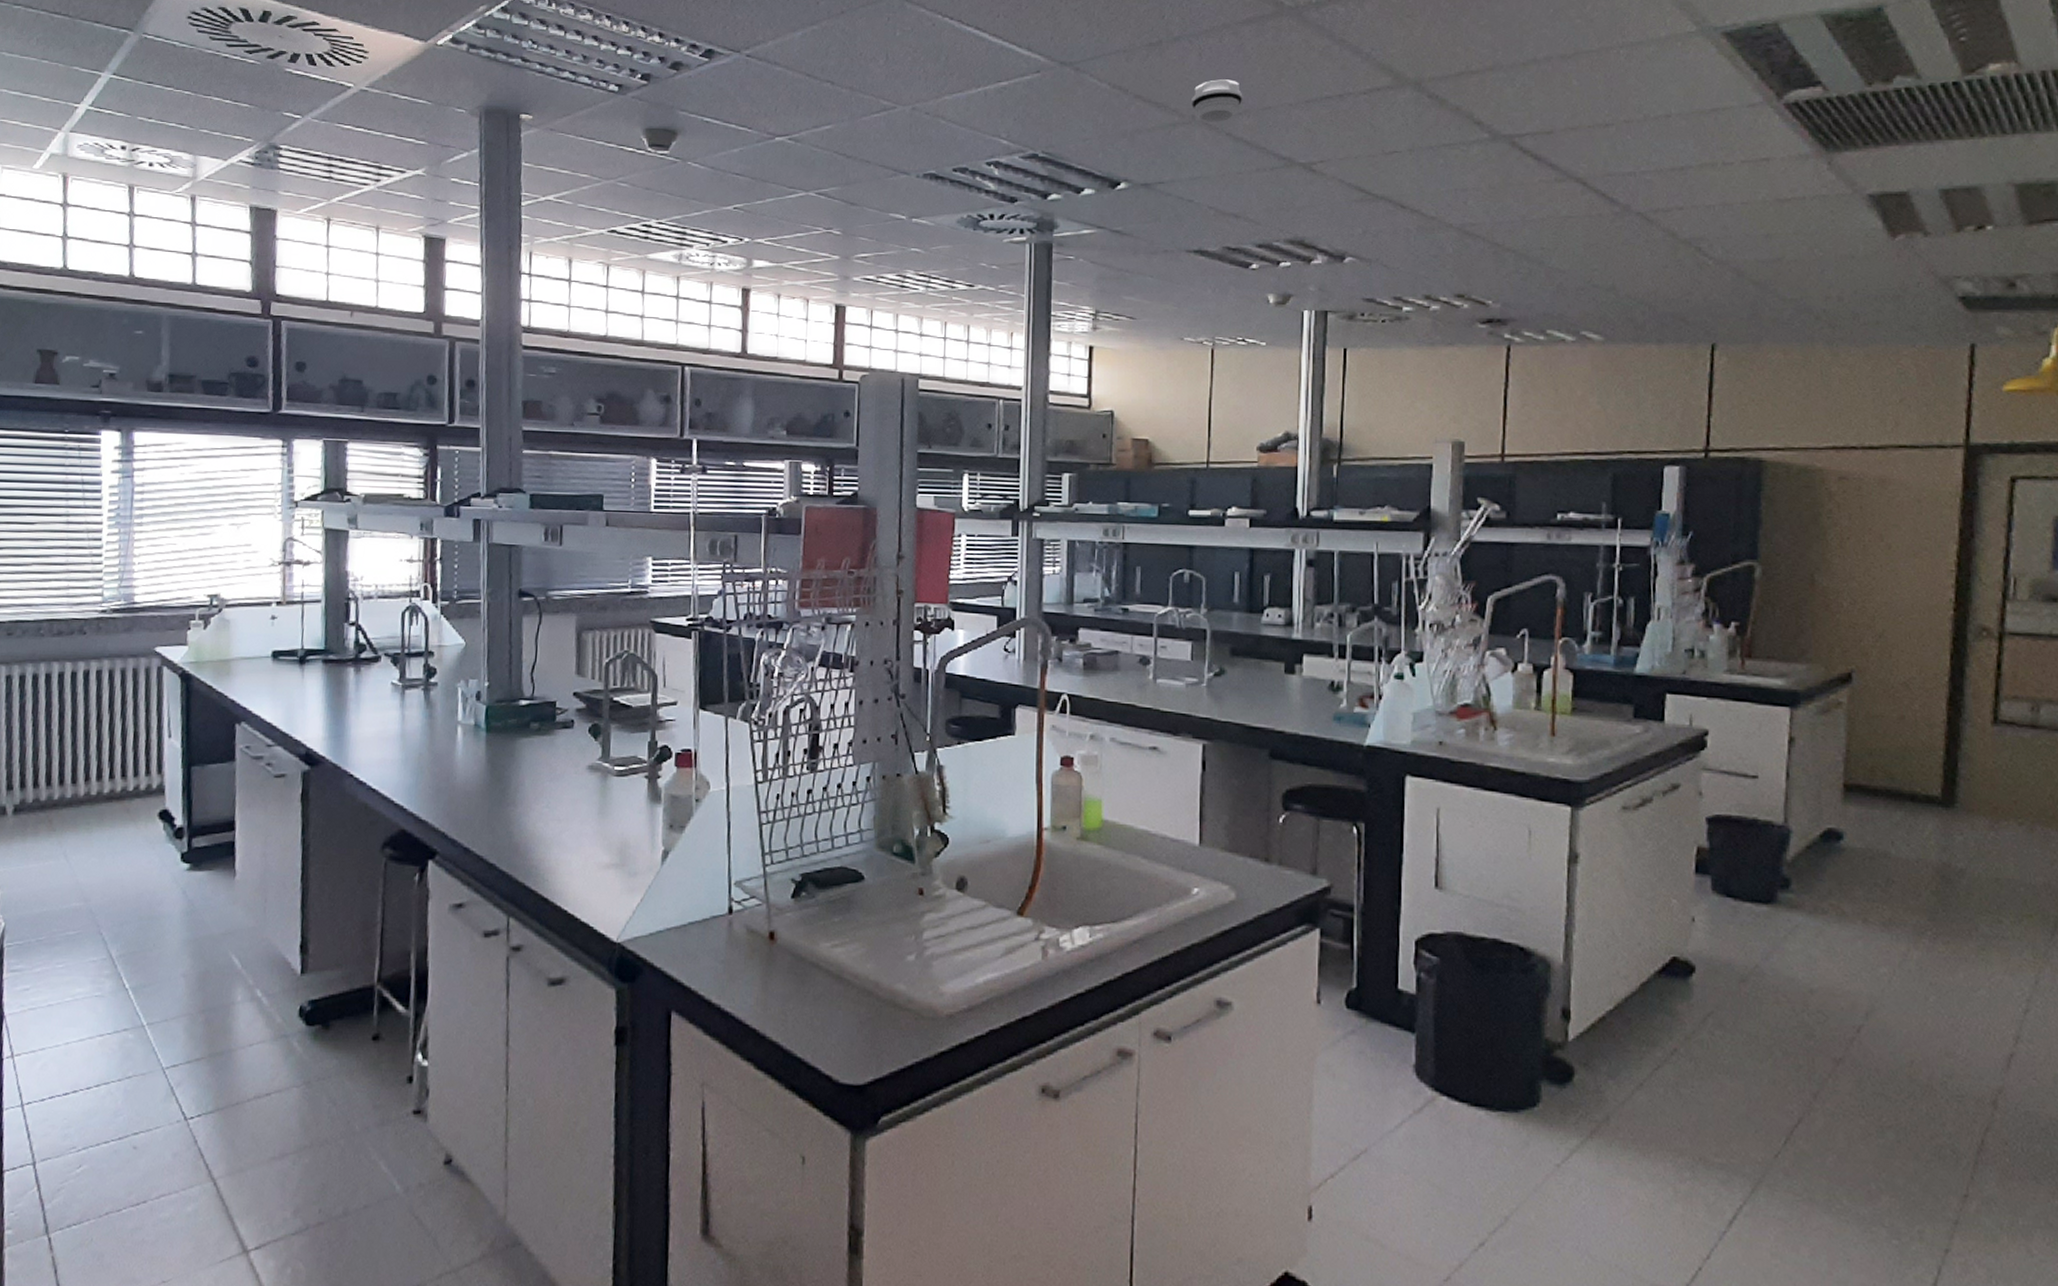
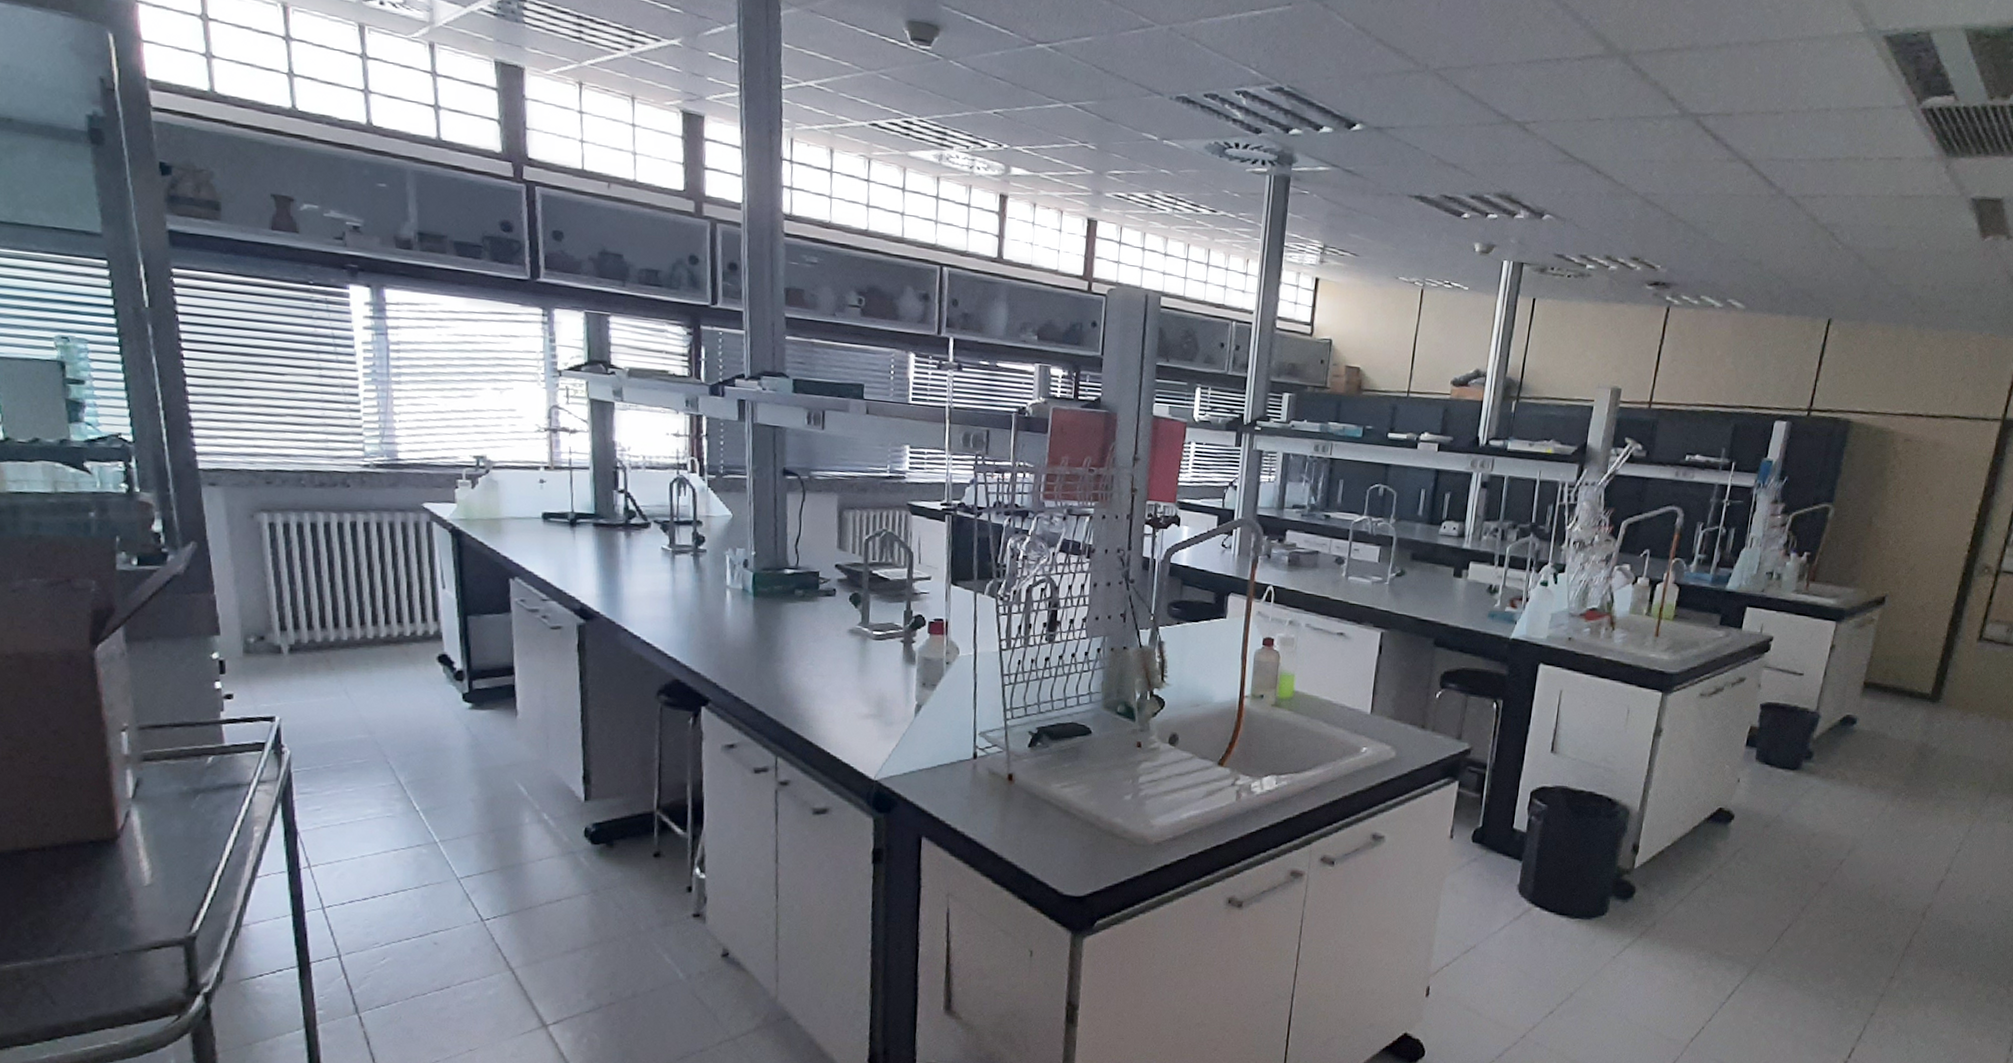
smoke detector: present [1192,79,1243,123] -> none [1426,31,1473,74]

